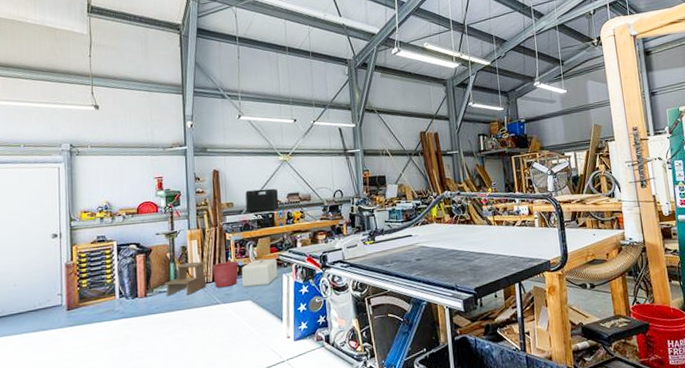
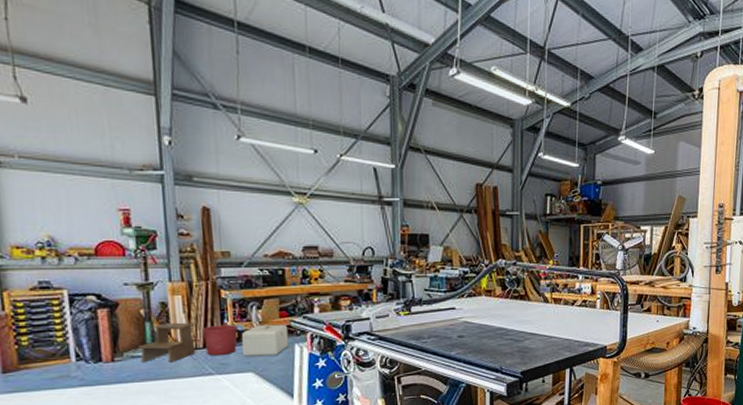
tool box: present [245,188,279,212] -> none [247,238,291,266]

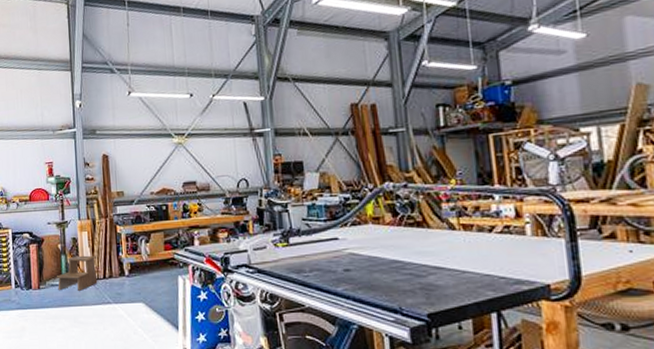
bucket: present [202,325,239,356] -> none [102,258,131,286]
tool box: present [241,324,289,357] -> none [133,257,173,288]

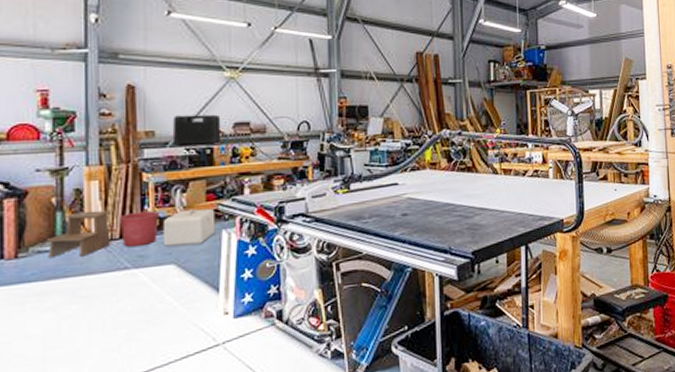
bucket: none [102,258,131,286] -> present [119,211,160,248]
tool box: none [133,257,173,288] -> present [162,209,216,247]
tool box: none [137,175,173,203] -> present [173,114,221,146]

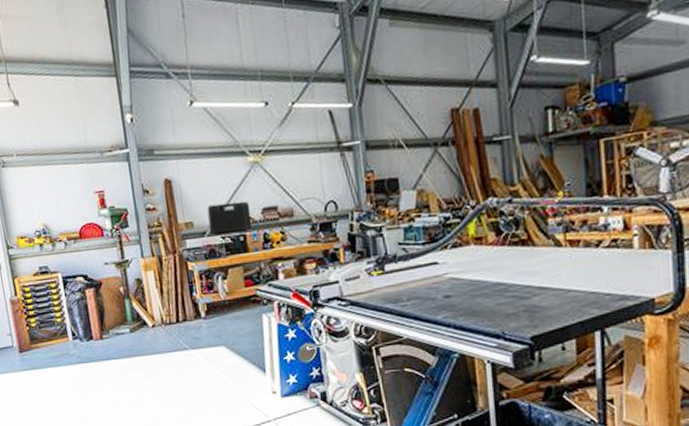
step stool: present [46,210,112,259] -> none [120,297,170,340]
bucket: present [119,211,160,248] -> none [174,297,208,331]
tool box: present [162,209,216,247] -> none [210,294,257,330]

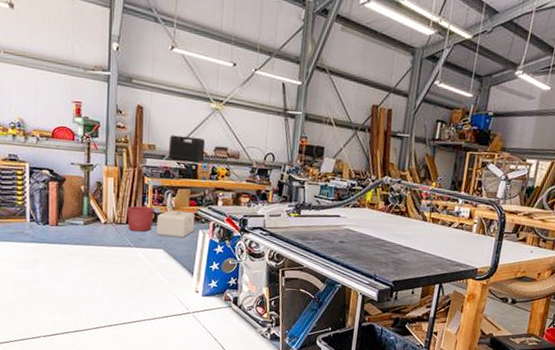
bucket: none [174,297,208,331] -> present [127,206,156,232]
tool box: none [210,294,257,330] -> present [156,209,195,239]

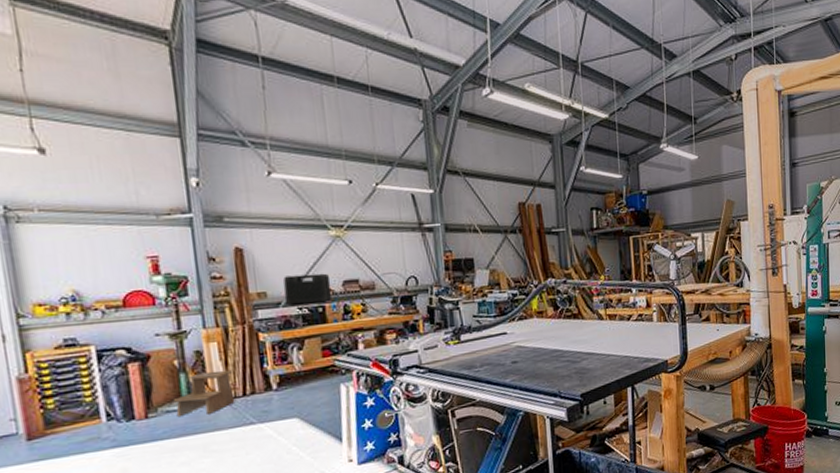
step stool: none [76,199,122,232] -> present [172,370,235,418]
bucket: present [127,206,156,232] -> none [241,369,280,404]
tool box: present [156,209,195,239] -> none [283,365,334,402]

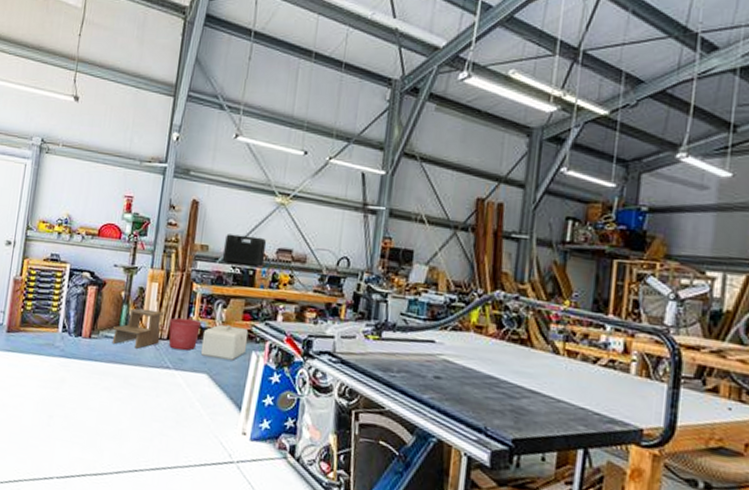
bucket: none [241,369,280,404] -> present [168,317,202,351]
tool box: none [283,365,334,402] -> present [200,324,249,362]

